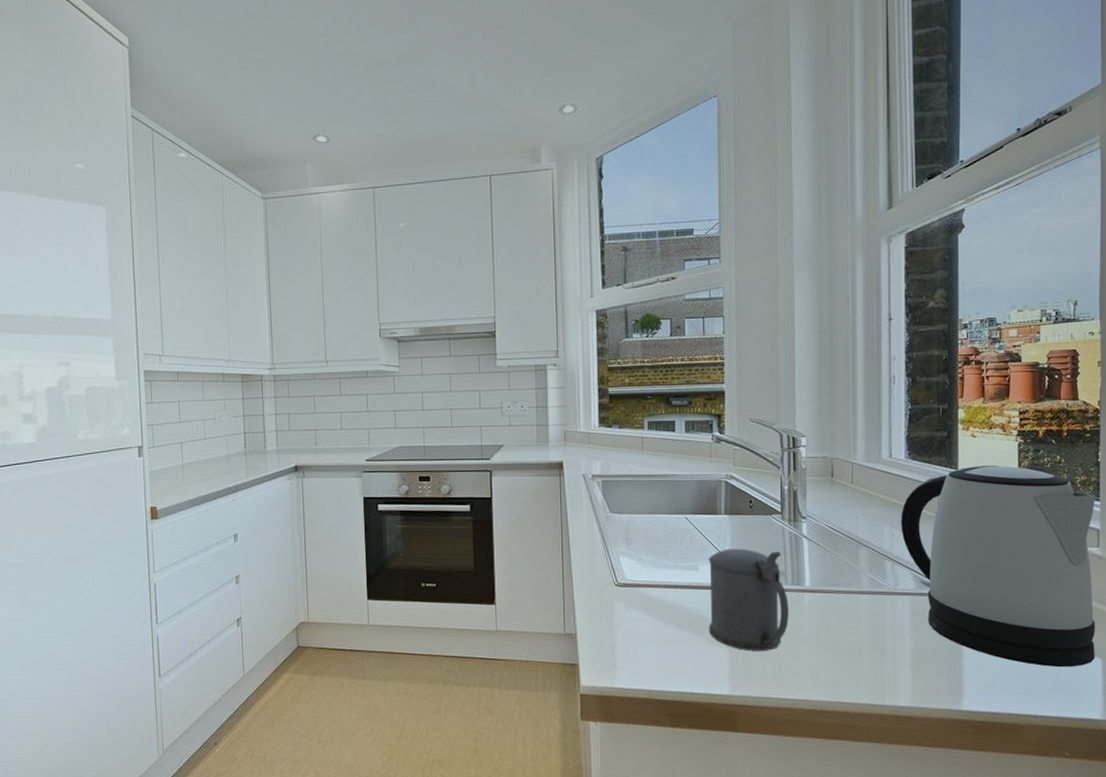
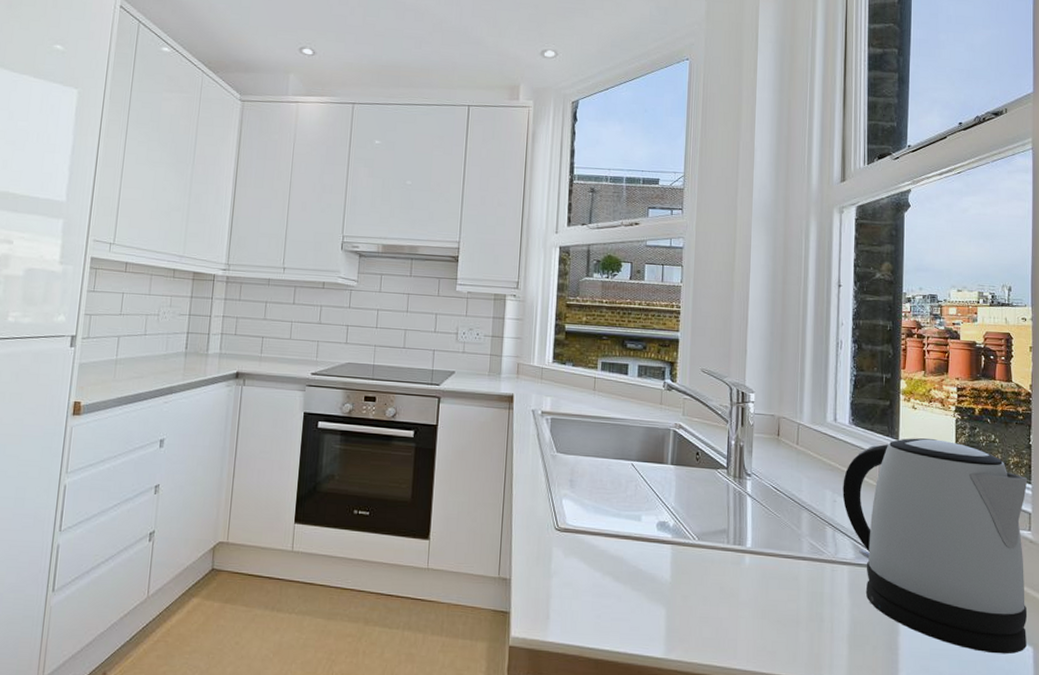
beer stein: present [708,548,789,651] -> none [647,500,729,613]

